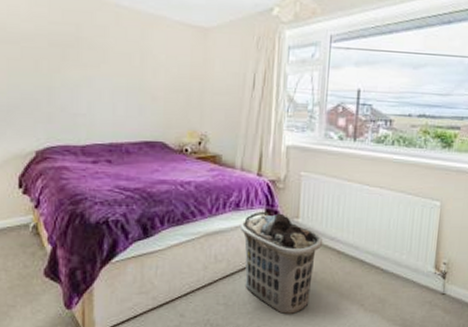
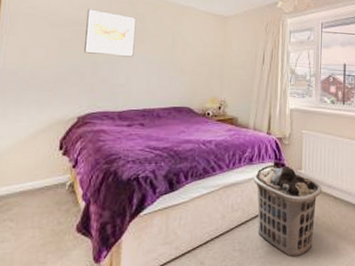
wall art: none [37,20,96,81] -> present [84,9,137,57]

